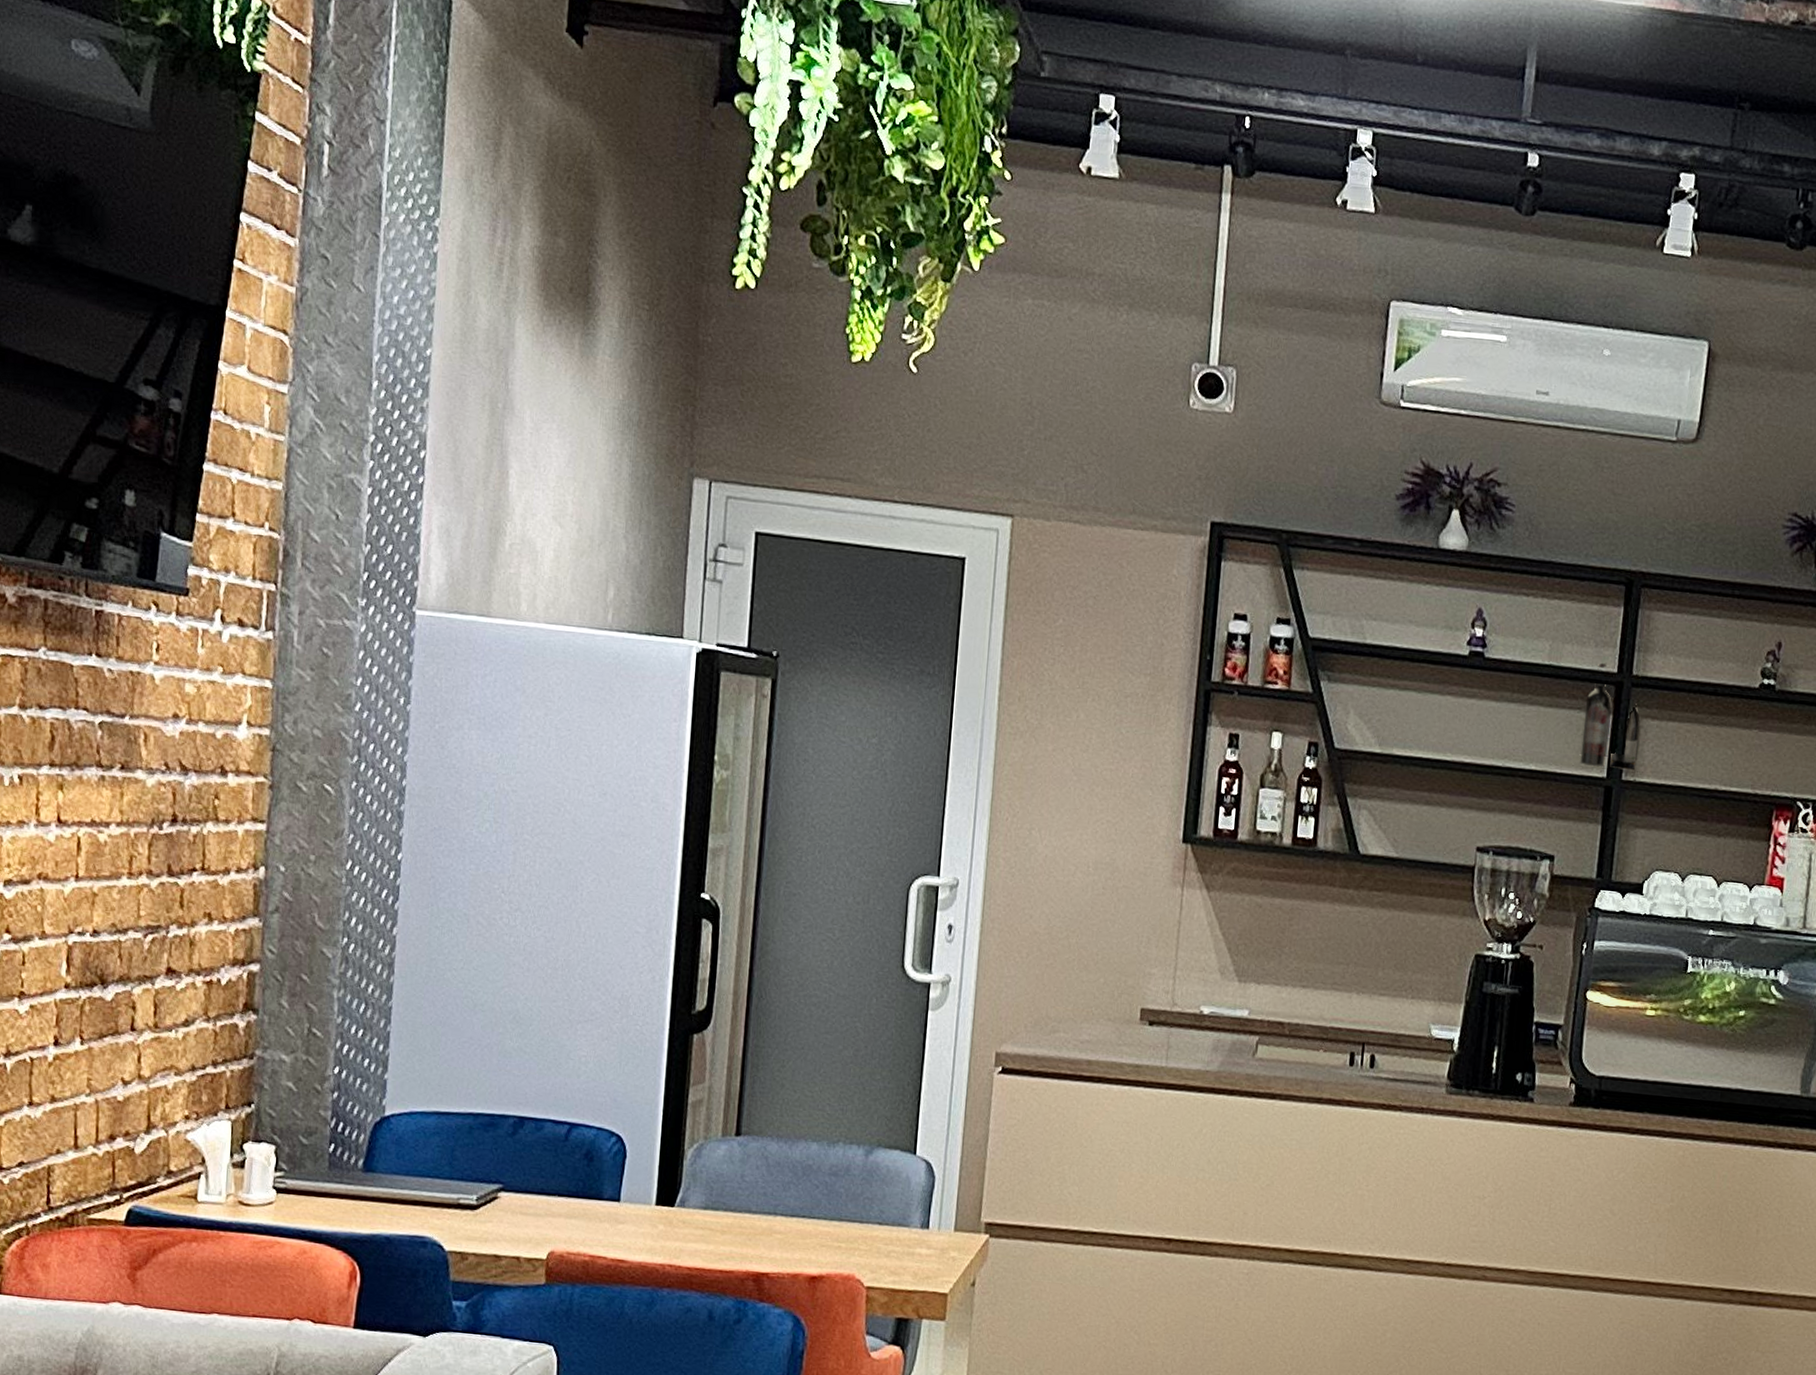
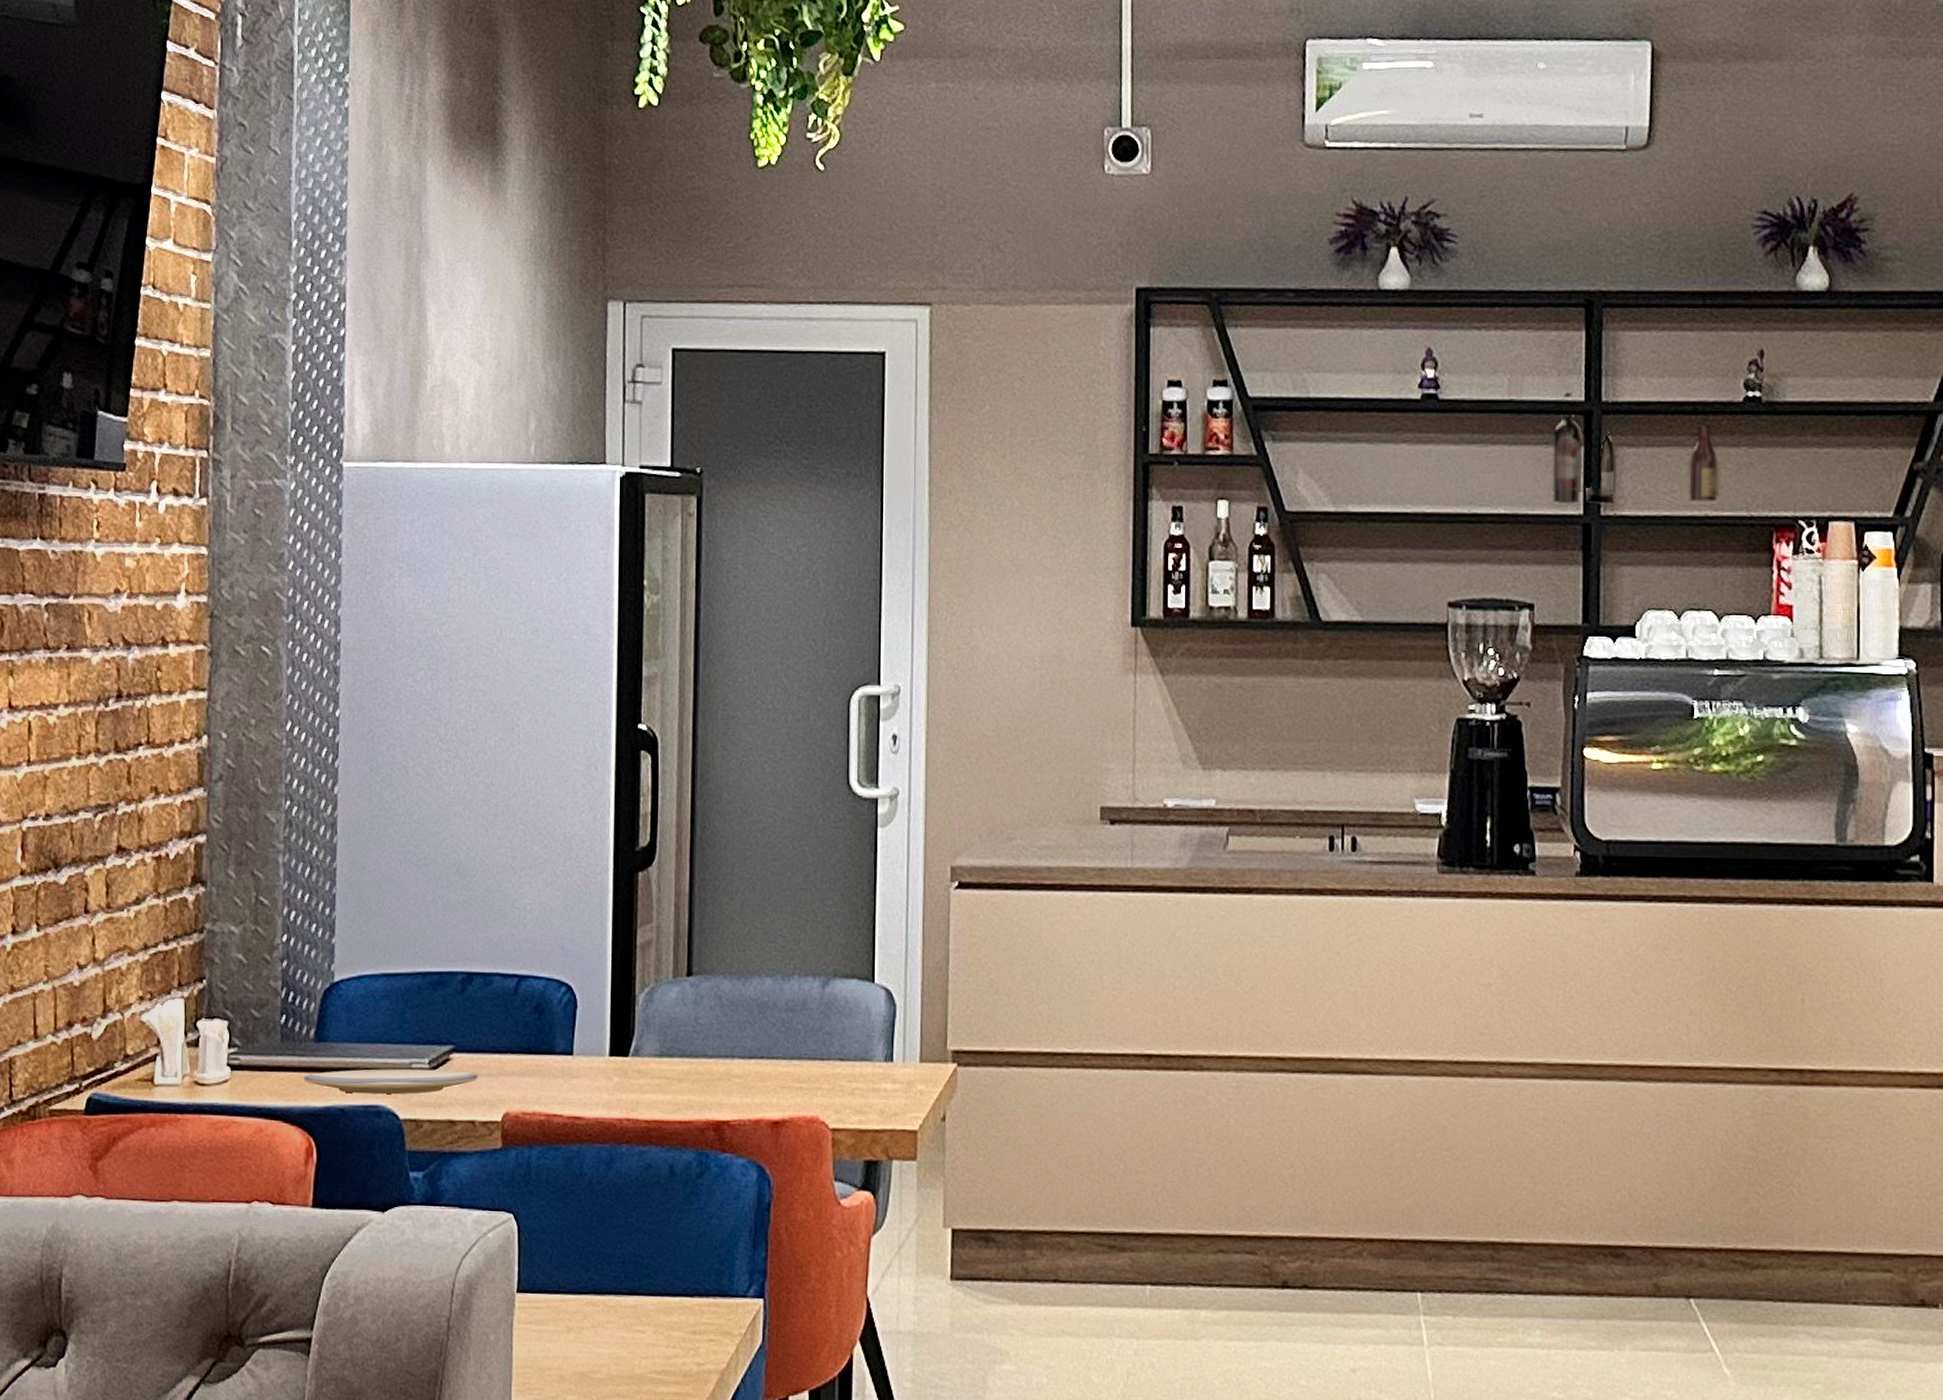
plate: none [350,1200,526,1228] -> present [304,1068,479,1095]
wine bottle: none [1702,699,1731,778] -> present [1689,418,1718,503]

